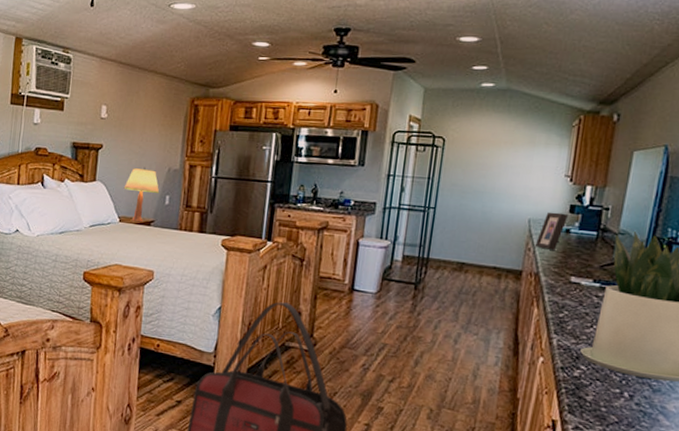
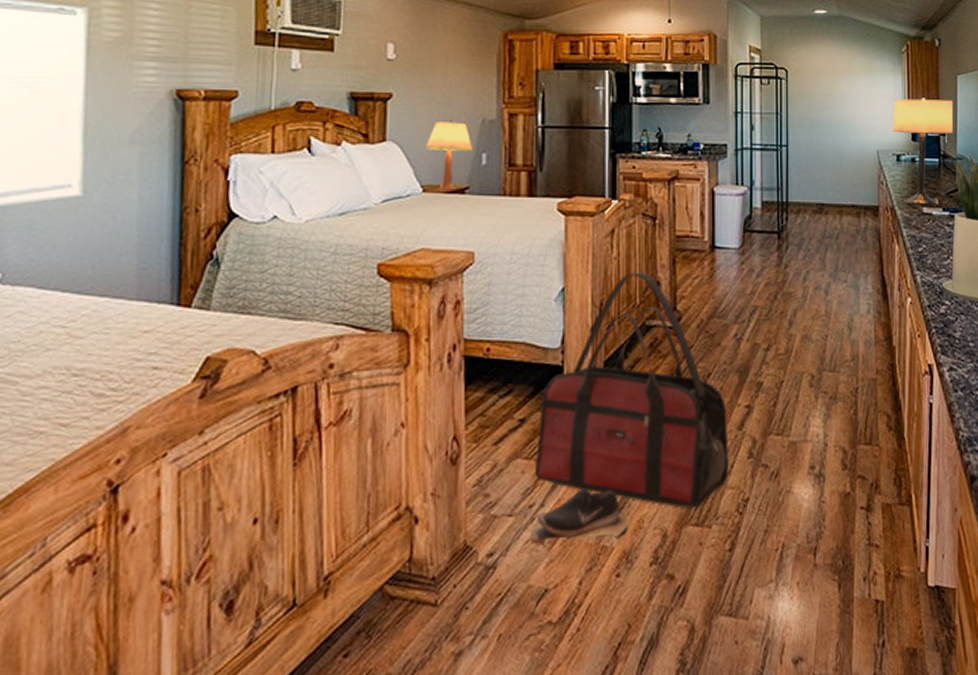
picture frame: present [534,211,569,250] -> none [886,141,912,181]
table lamp: none [549,171,625,277] -> present [892,98,954,206]

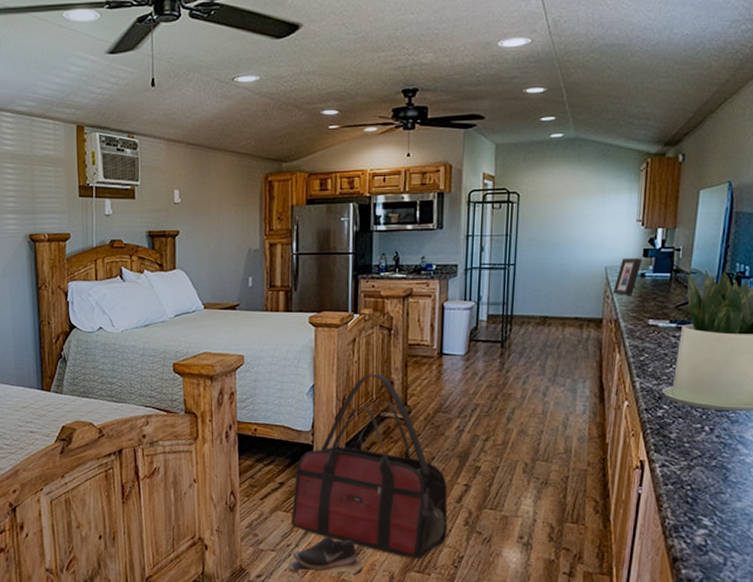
table lamp: present [425,119,474,190] -> none [205,250,242,307]
picture frame: none [886,141,912,181] -> present [612,258,643,295]
table lamp: present [892,98,954,206] -> none [623,214,693,319]

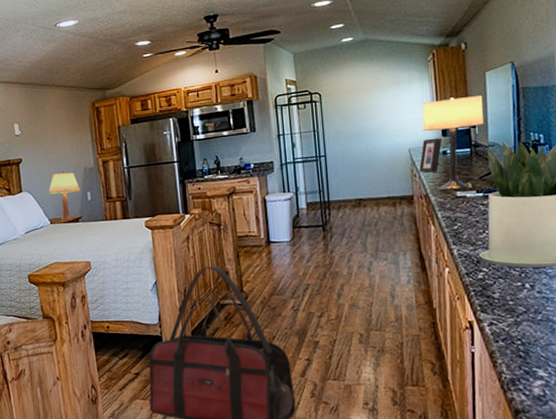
table lamp: none [205,250,242,307] -> present [48,171,81,221]
table lamp: none [623,214,693,319] -> present [422,95,484,192]

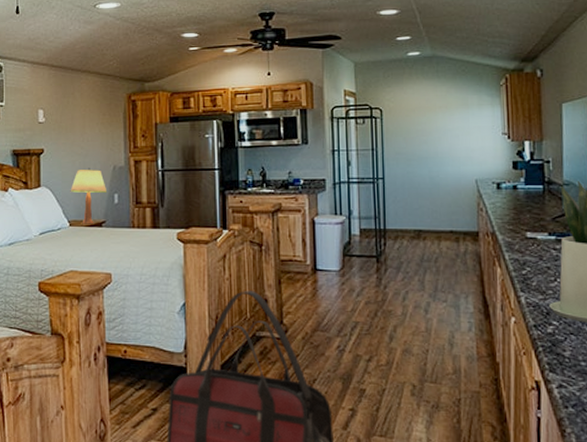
picture frame: present [418,138,443,173] -> none [485,170,513,208]
table lamp: present [422,95,484,192] -> none [491,127,559,231]

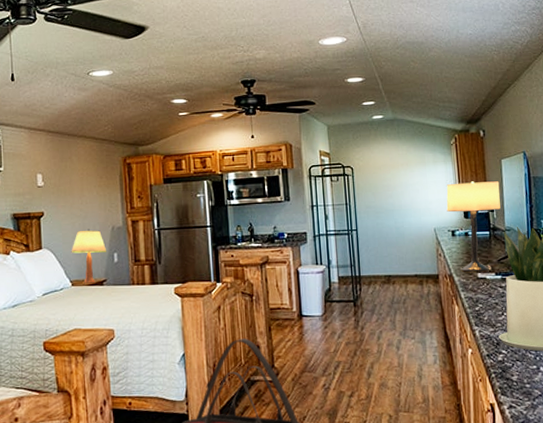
table lamp: none [491,127,559,231] -> present [446,181,501,273]

